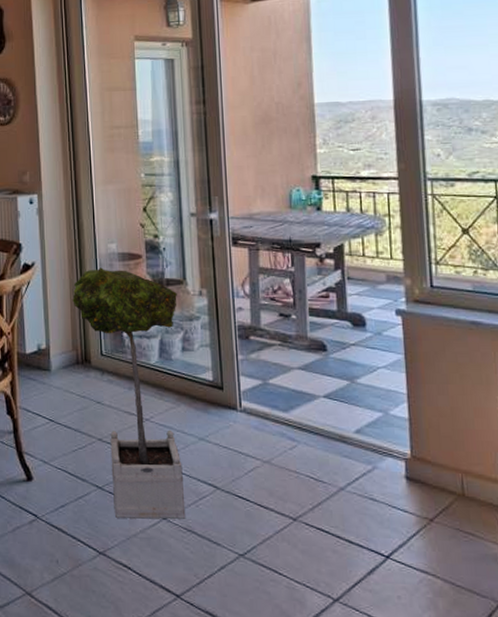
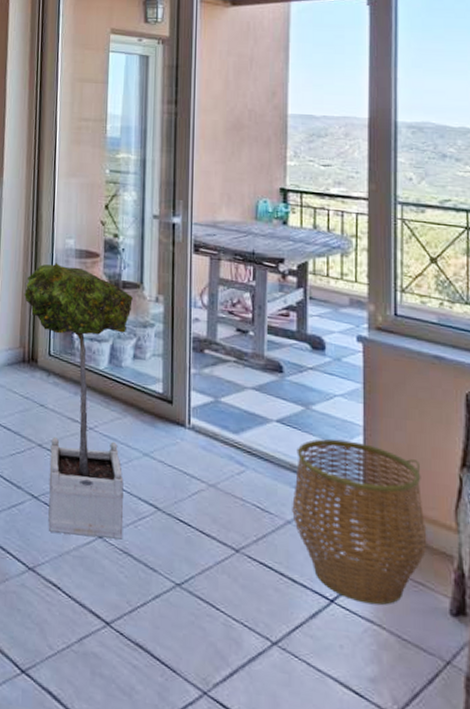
basket: none [344,408,475,557] -> present [292,438,427,605]

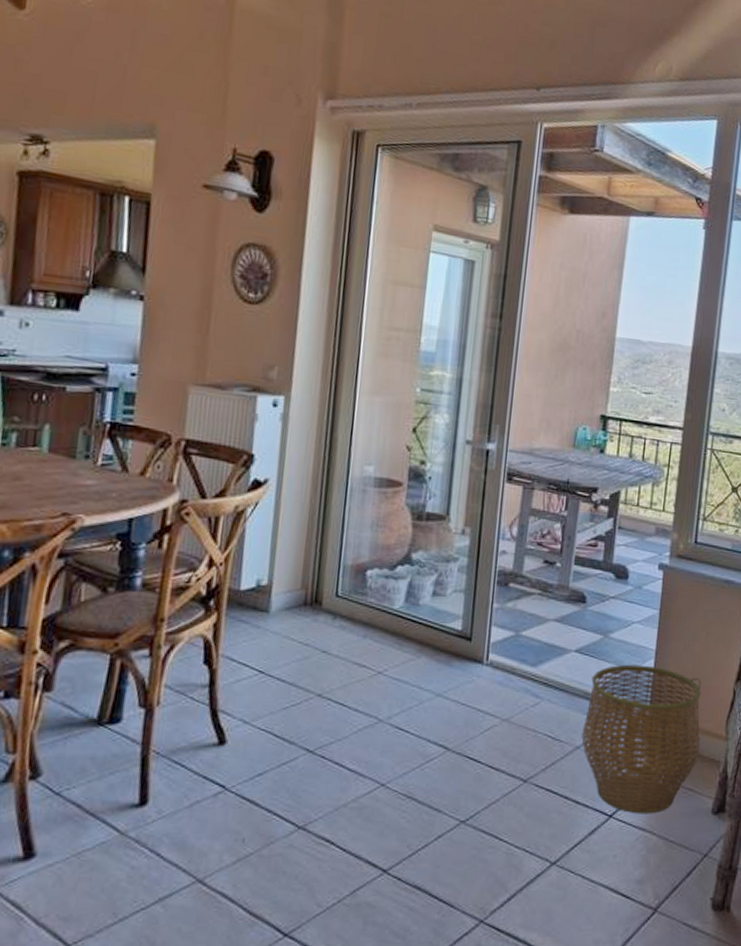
potted tree: present [24,263,133,540] -> none [310,492,437,786]

